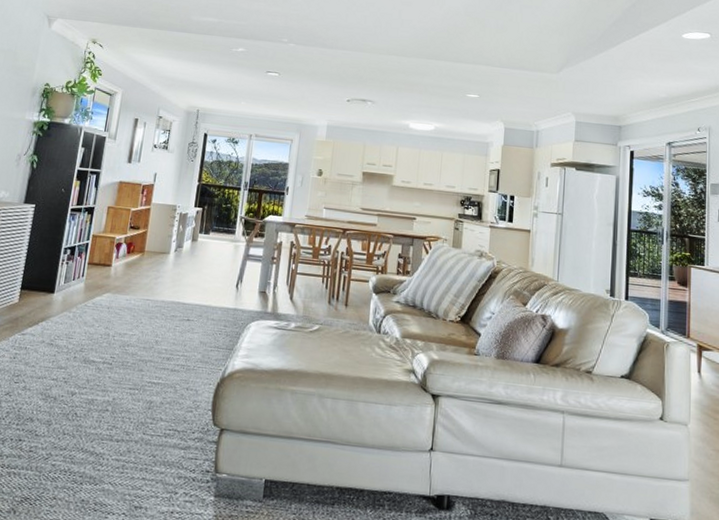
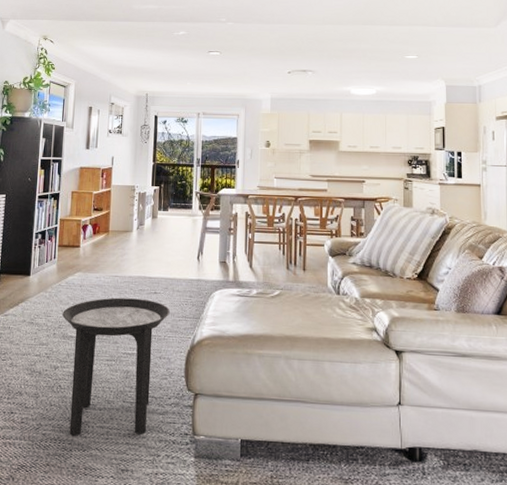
side table: none [81,322,202,471] -> present [63,297,170,436]

